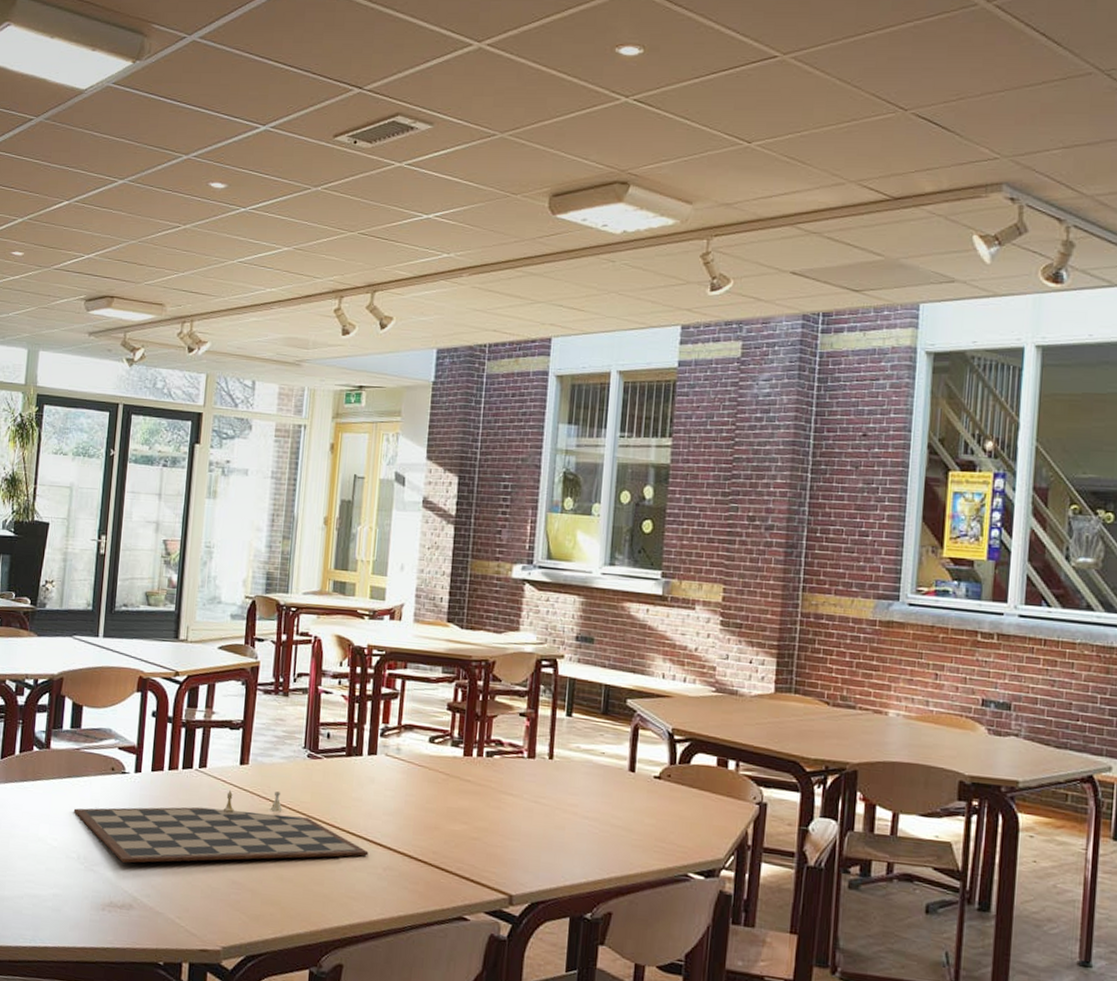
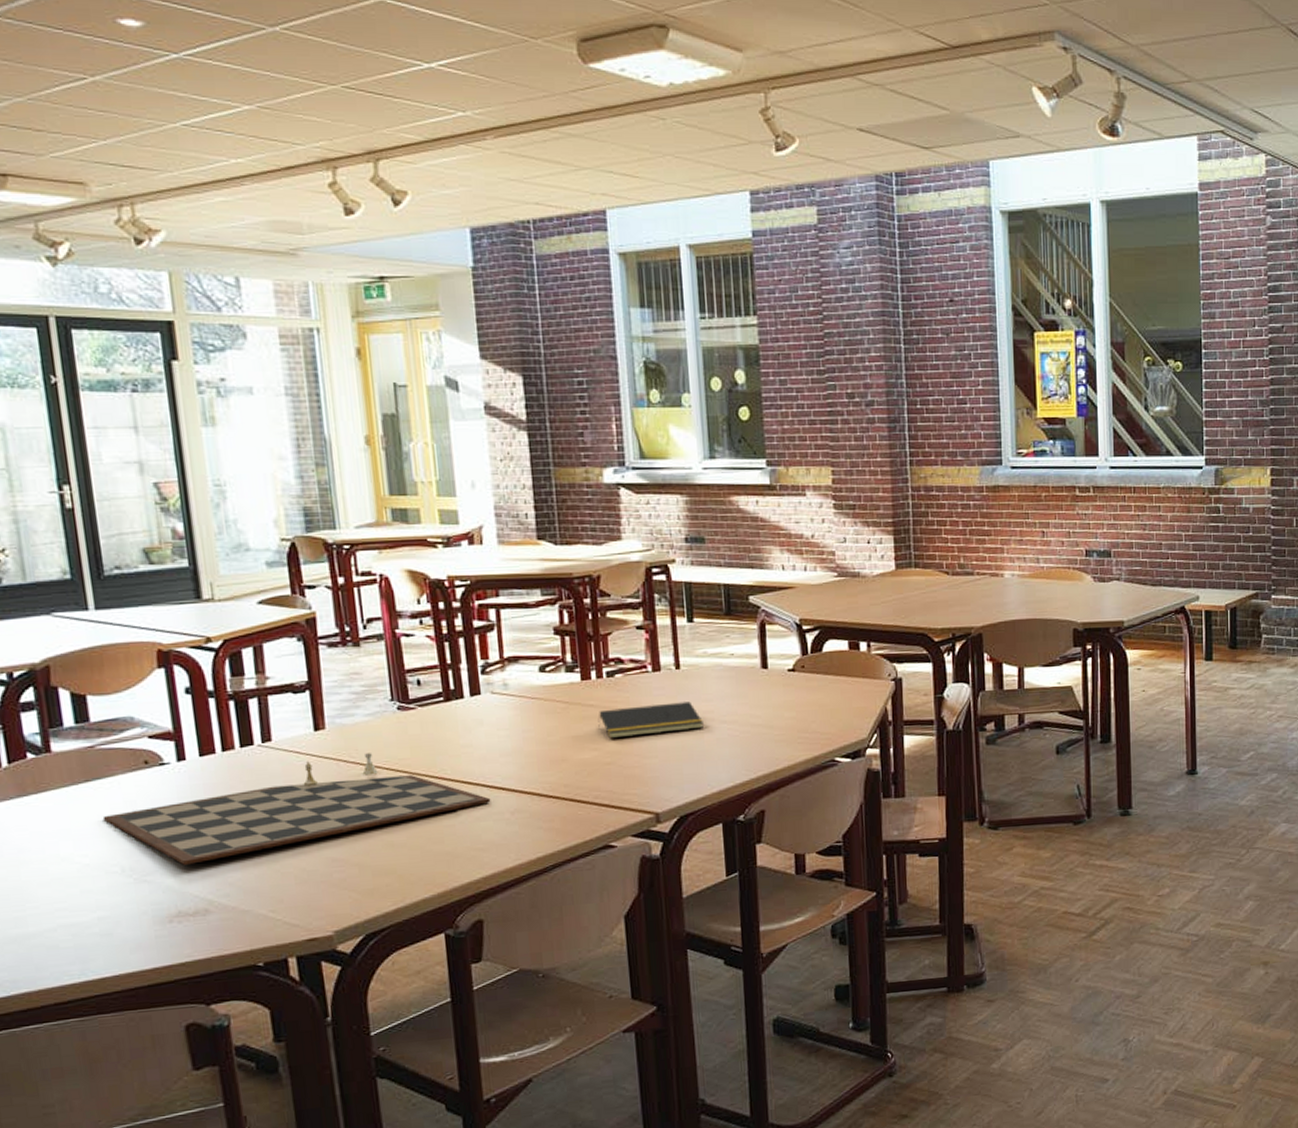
notepad: none [471,786,567,821] -> present [598,701,704,739]

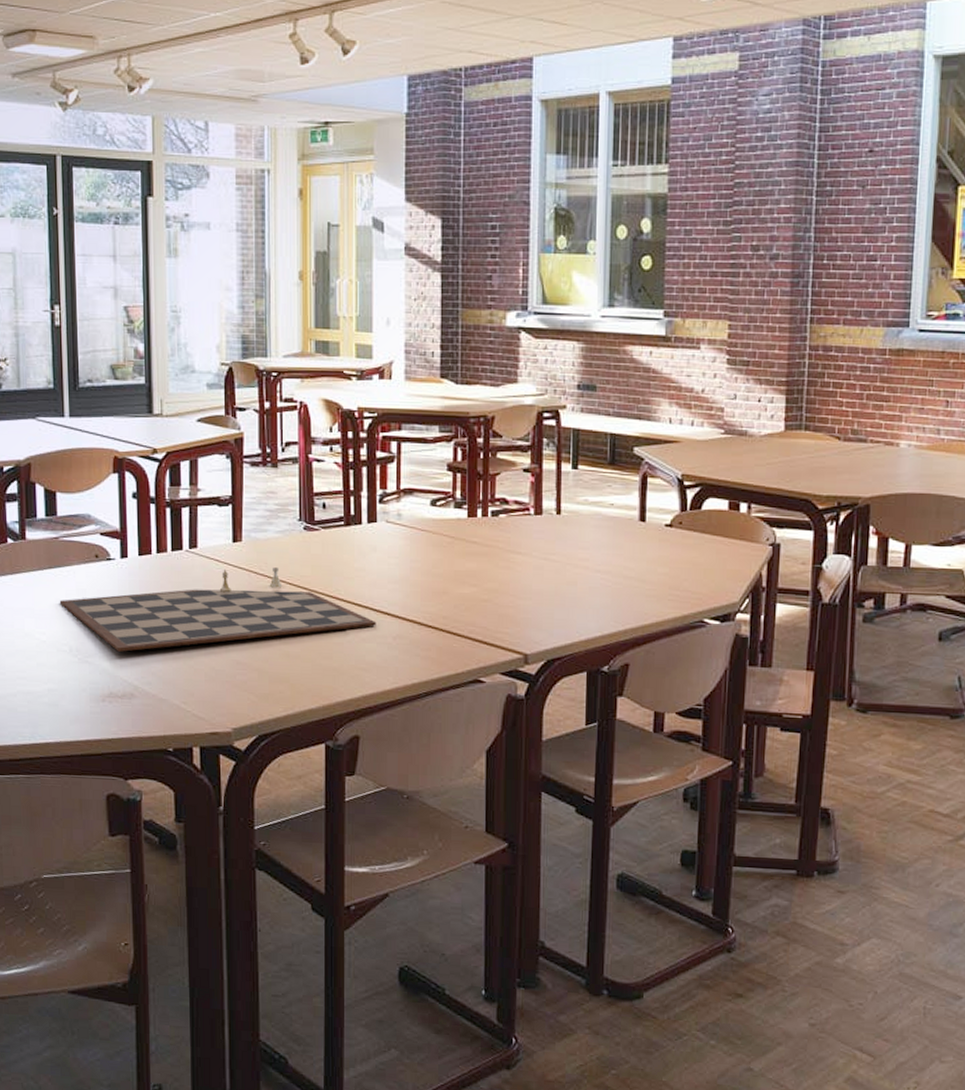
notepad: present [598,701,704,739] -> none [479,547,578,577]

